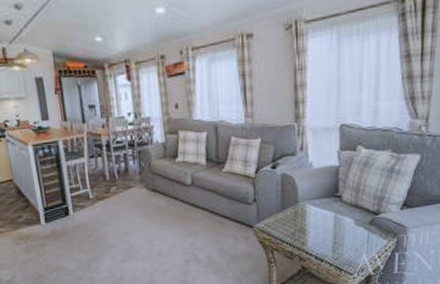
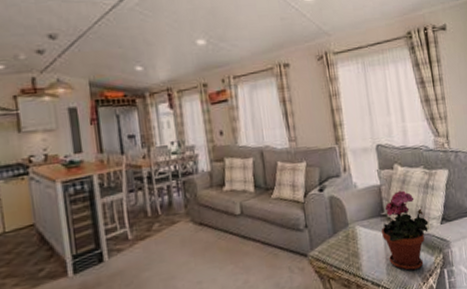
potted plant: none [332,173,387,251] -> present [381,190,429,271]

